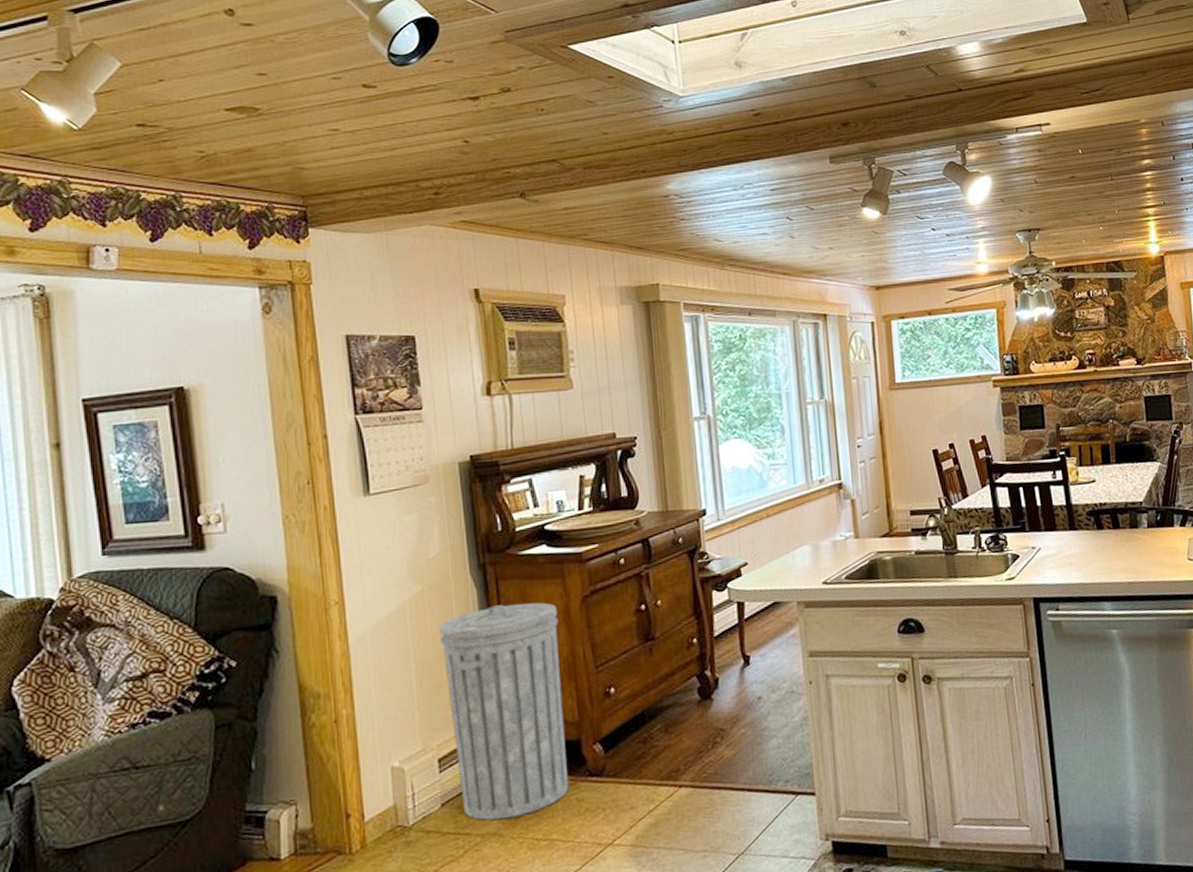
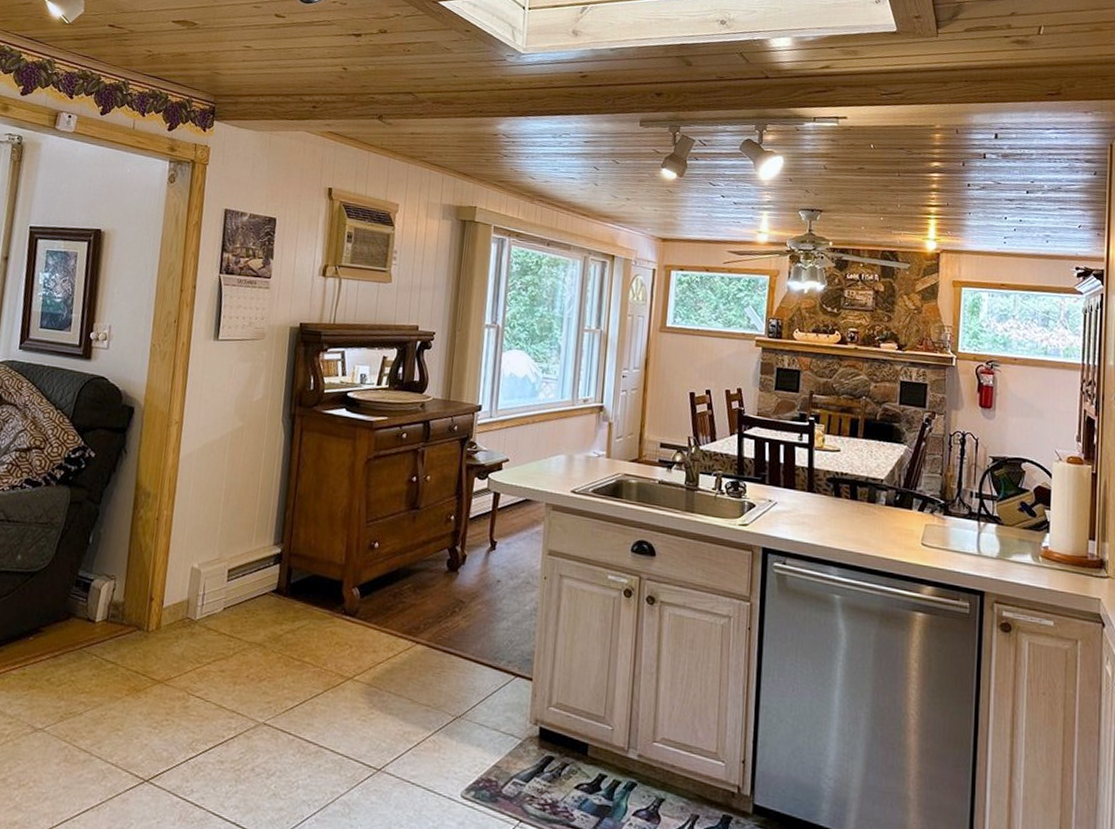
trash can: present [439,602,569,821] -> none [239,451,345,635]

